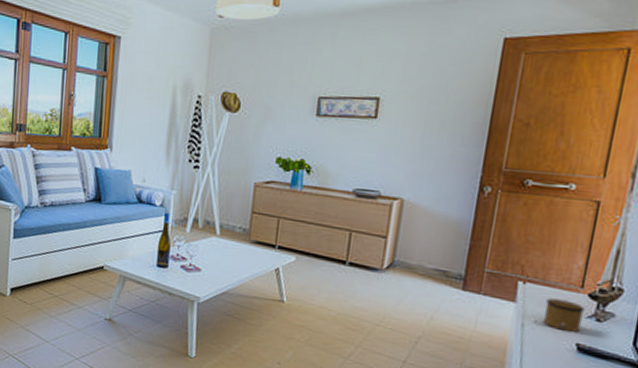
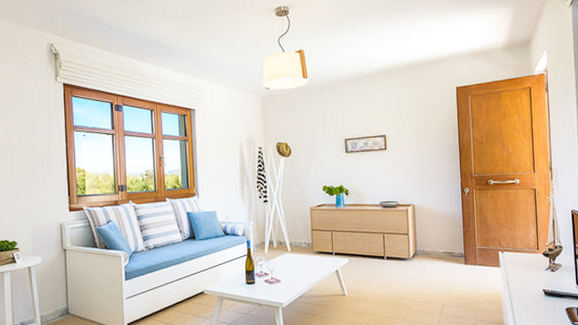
speaker: present [529,298,585,332] -> none [511,260,544,282]

